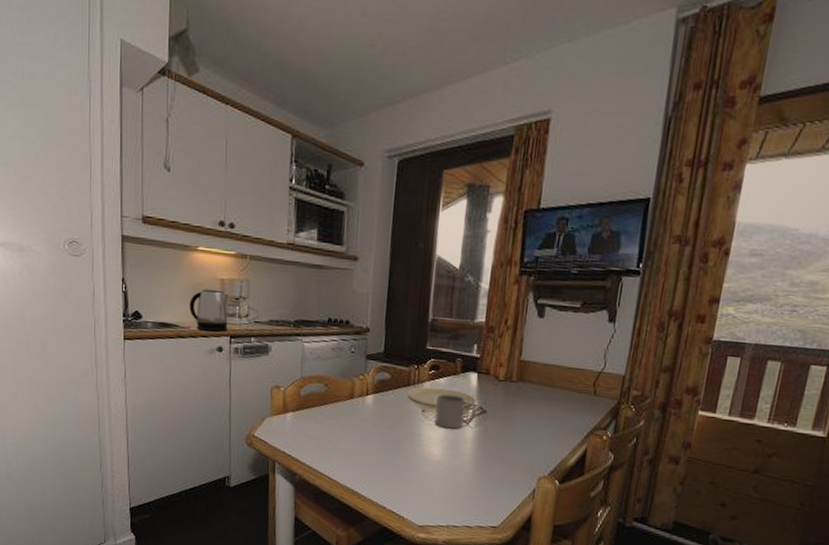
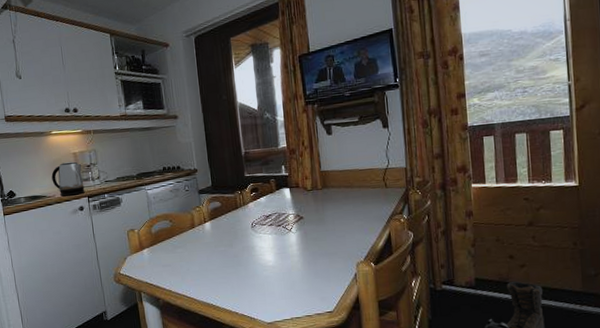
plate: present [407,387,477,413] -> none [237,205,294,227]
mug: present [434,393,476,430] -> none [261,208,295,238]

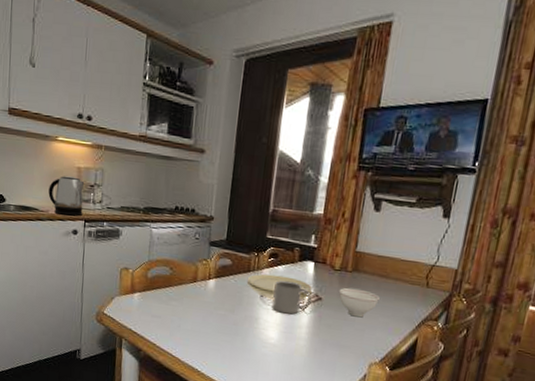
plate: none [237,205,294,227] -> present [246,274,313,300]
mug: none [261,208,295,238] -> present [272,280,312,315]
bowl: none [315,202,351,227] -> present [338,287,380,318]

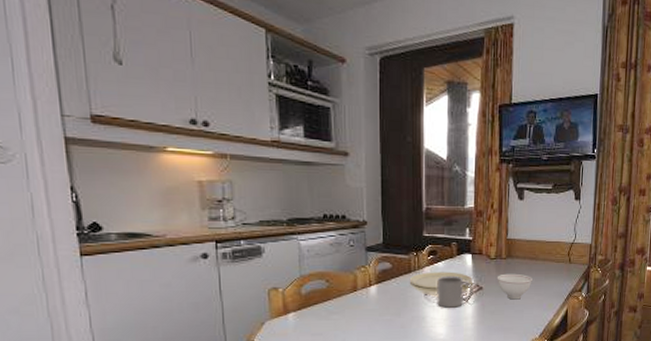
kettle: present [48,176,85,216] -> none [162,192,212,238]

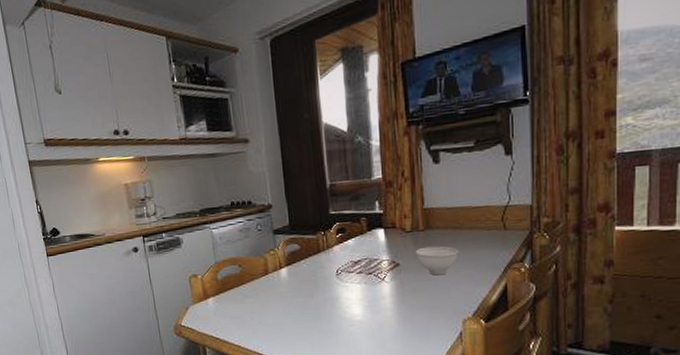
plate: present [409,271,474,295] -> none [319,249,389,275]
mug: present [437,275,474,309] -> none [348,253,390,289]

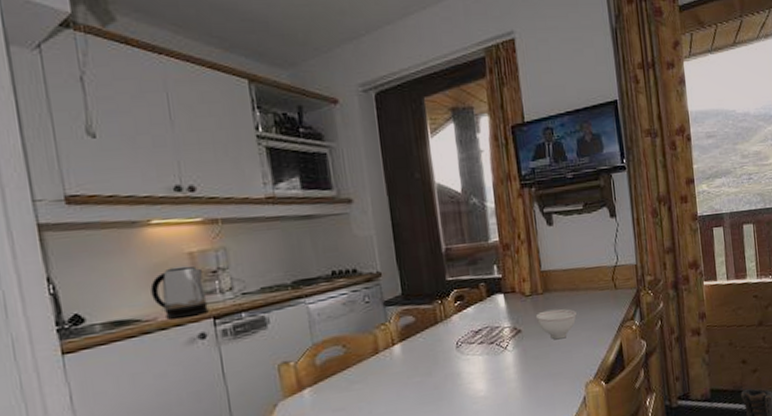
kettle: none [100,194,139,236] -> present [150,265,209,320]

